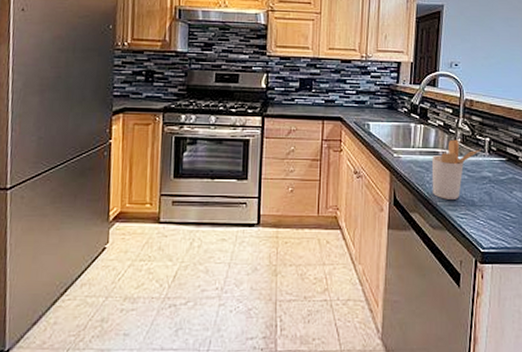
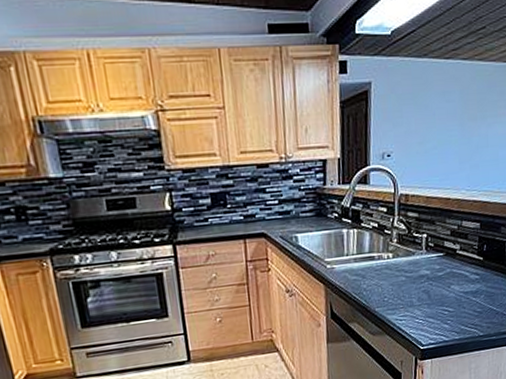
utensil holder: present [431,139,482,199] -> none [368,240,419,305]

